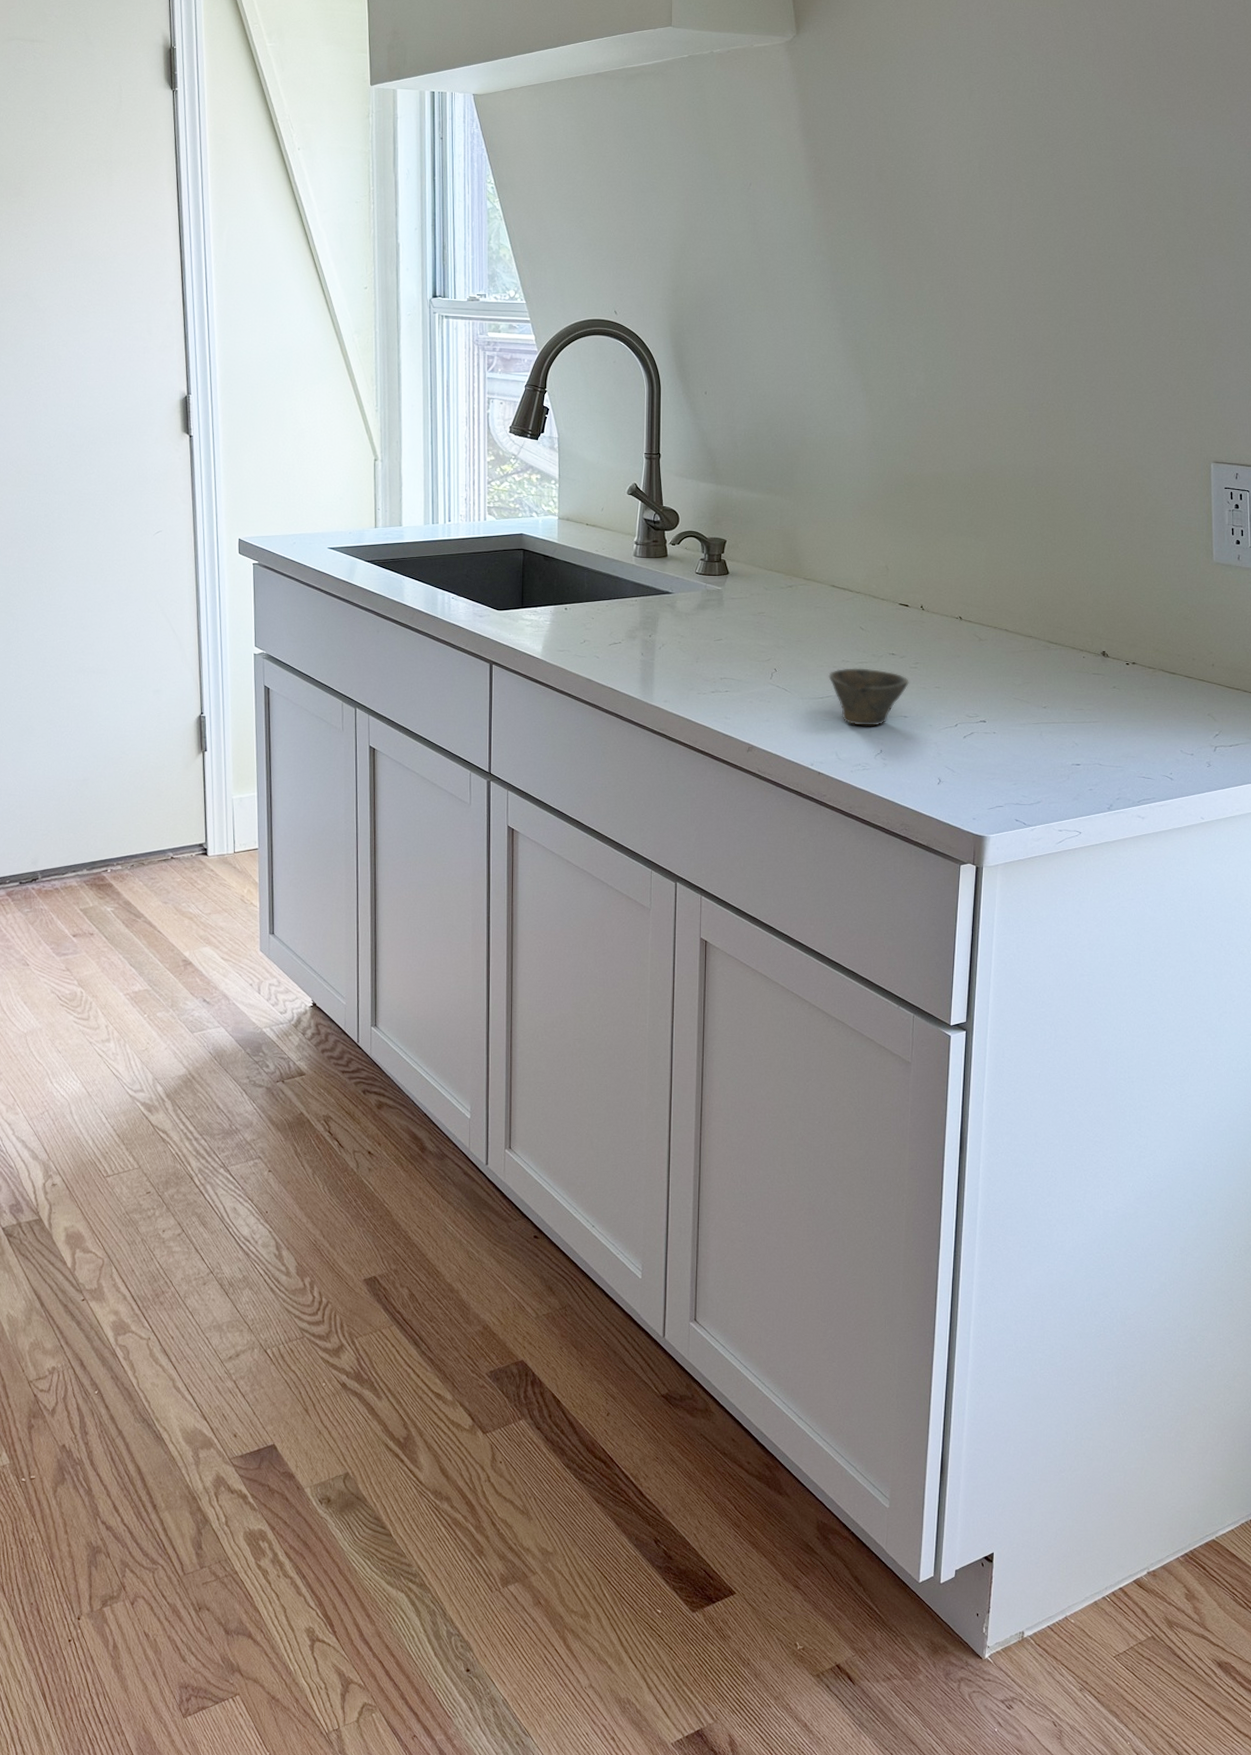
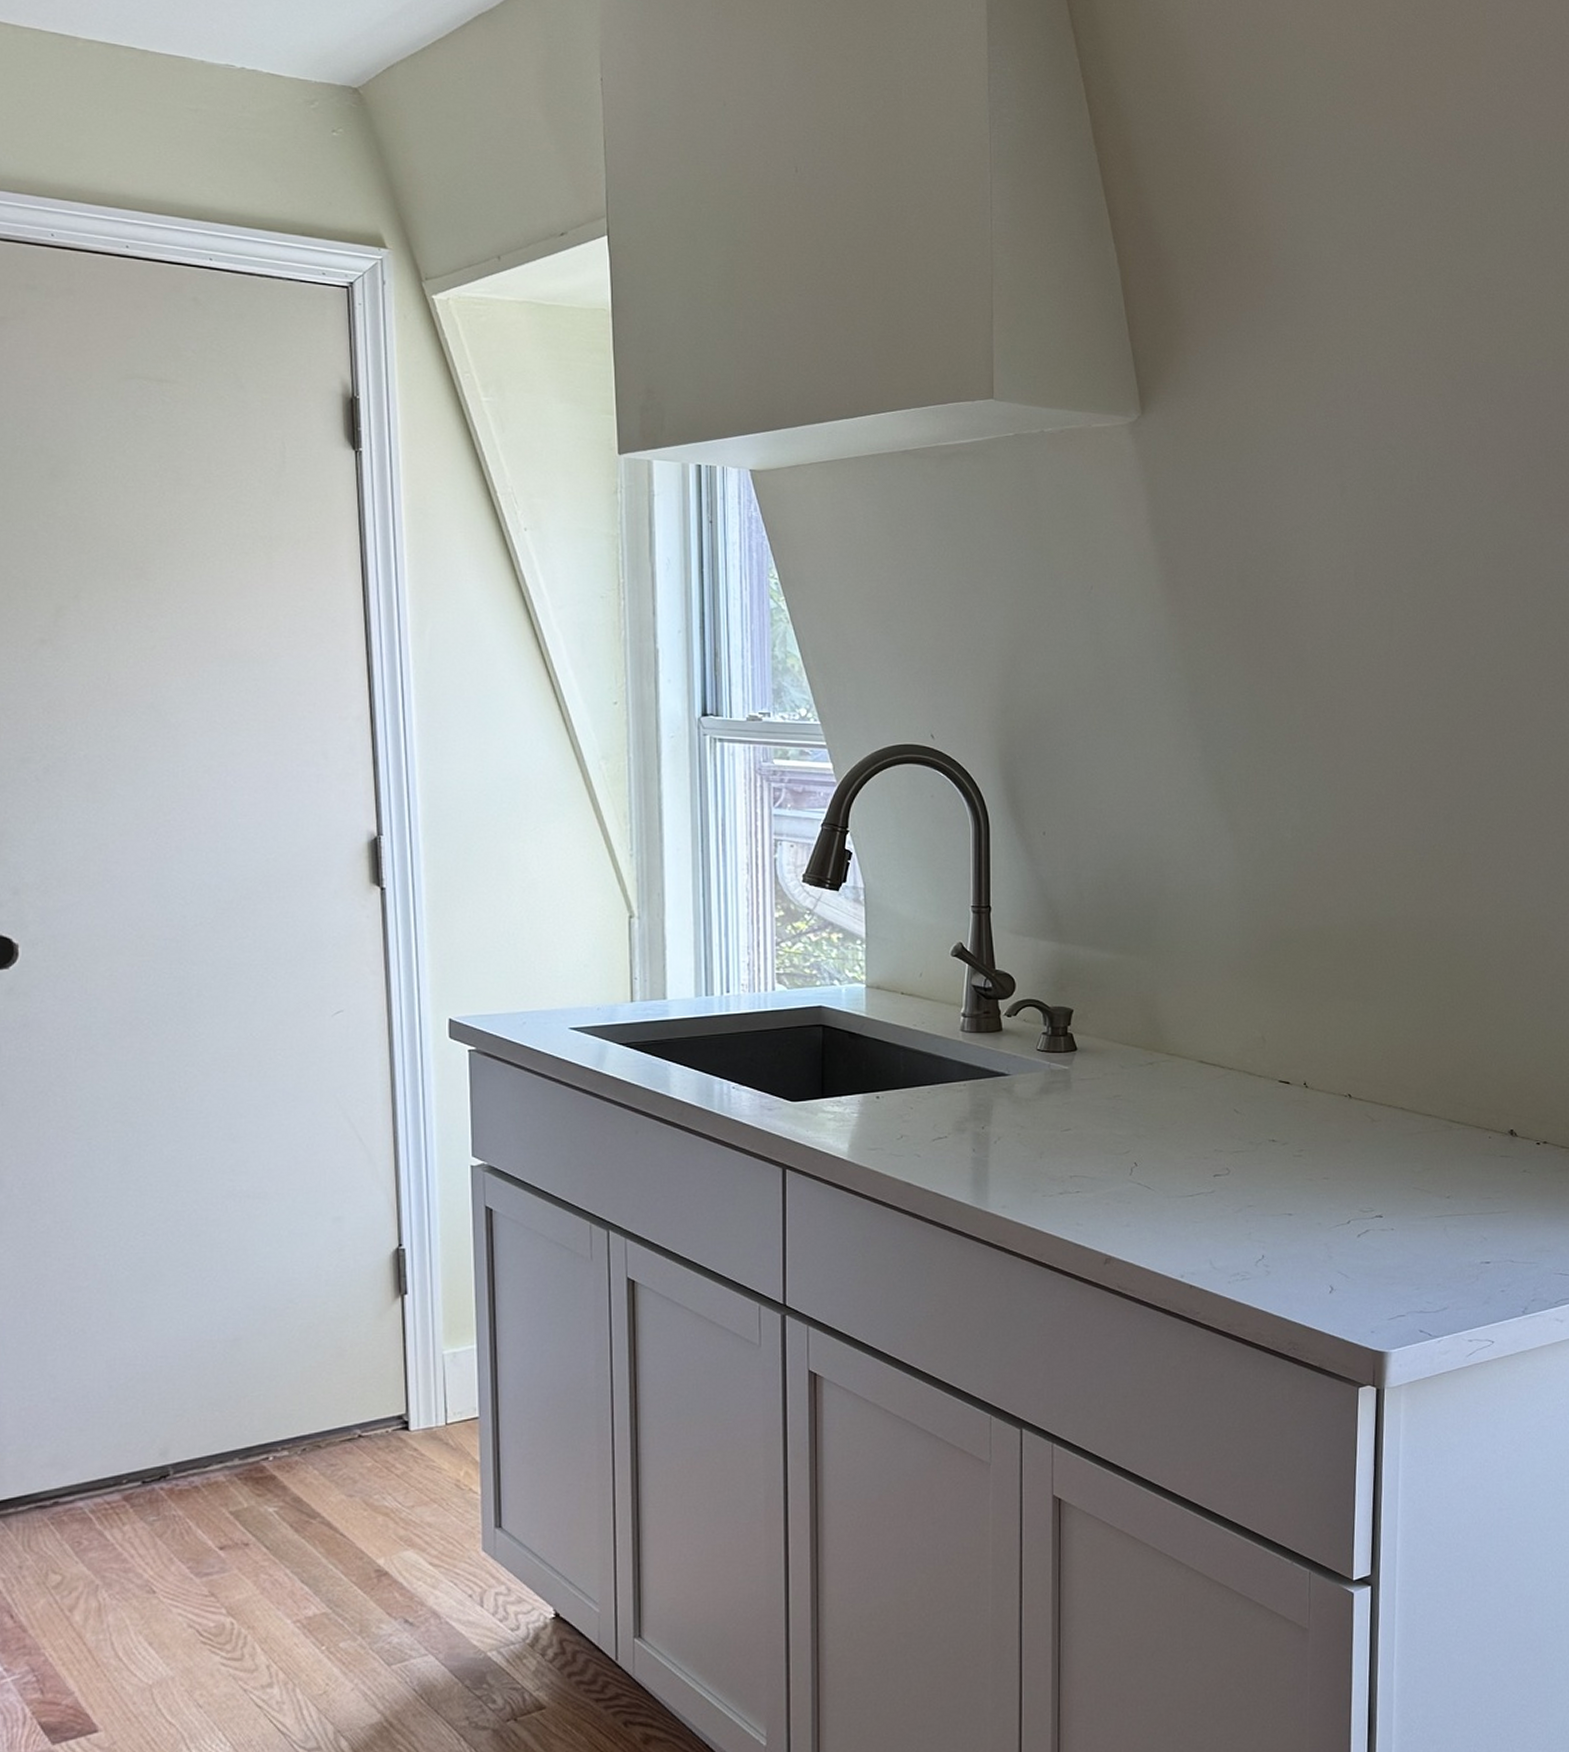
cup: present [828,668,909,726] -> none [1199,1158,1293,1227]

